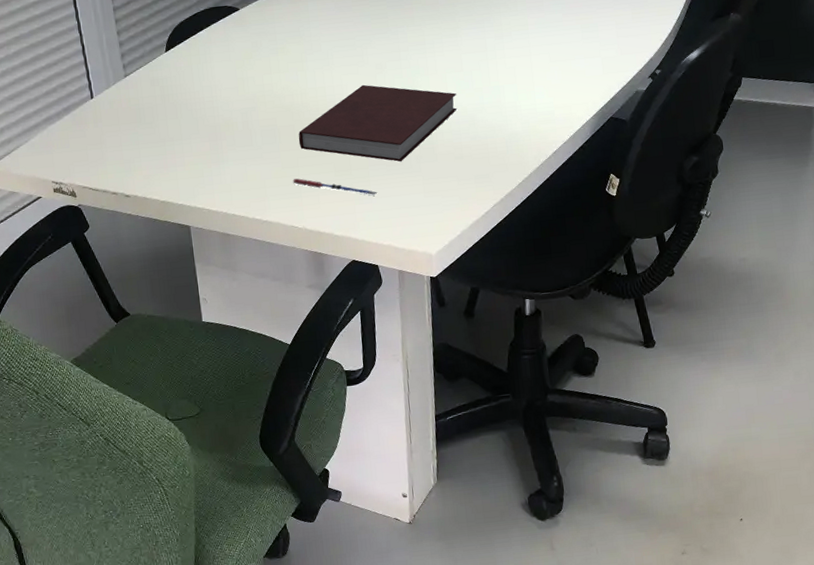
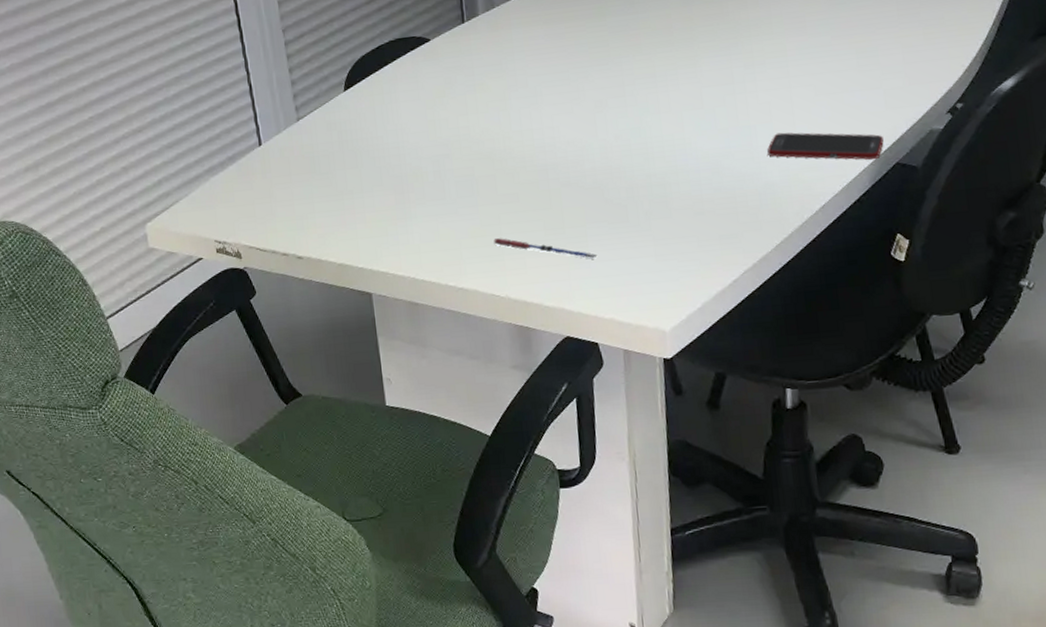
notebook: present [298,84,457,162] -> none [500,126,697,218]
cell phone: none [512,91,601,115] -> present [767,132,884,160]

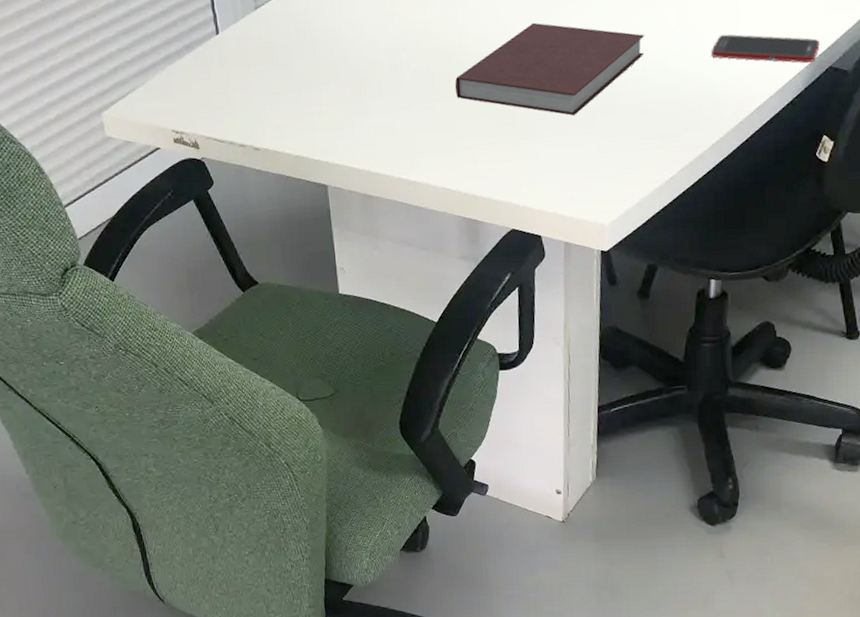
pen: present [494,238,598,259] -> none [446,133,545,155]
notebook: none [500,126,697,218] -> present [454,22,645,115]

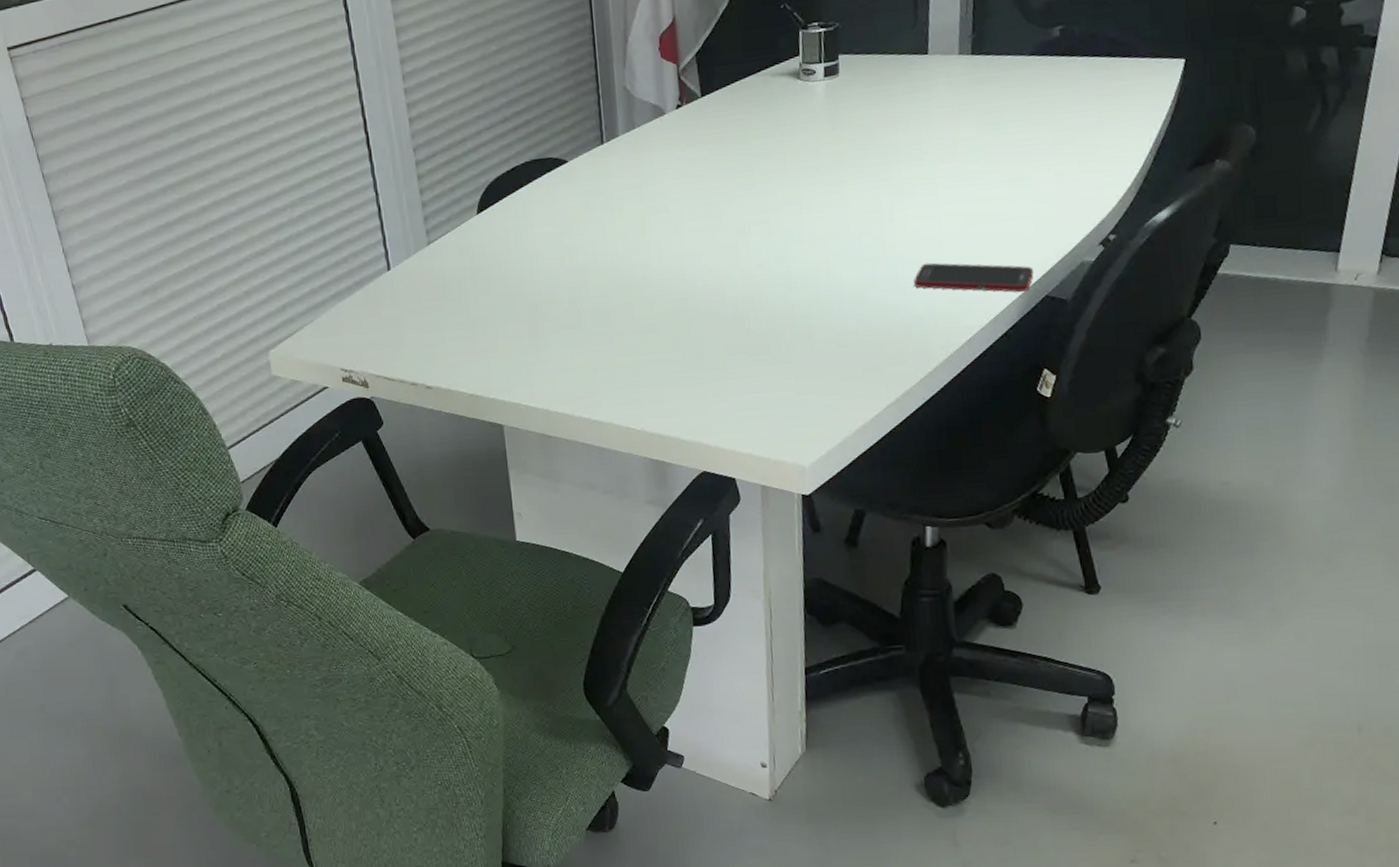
notebook: present [454,22,645,115] -> none [637,253,841,350]

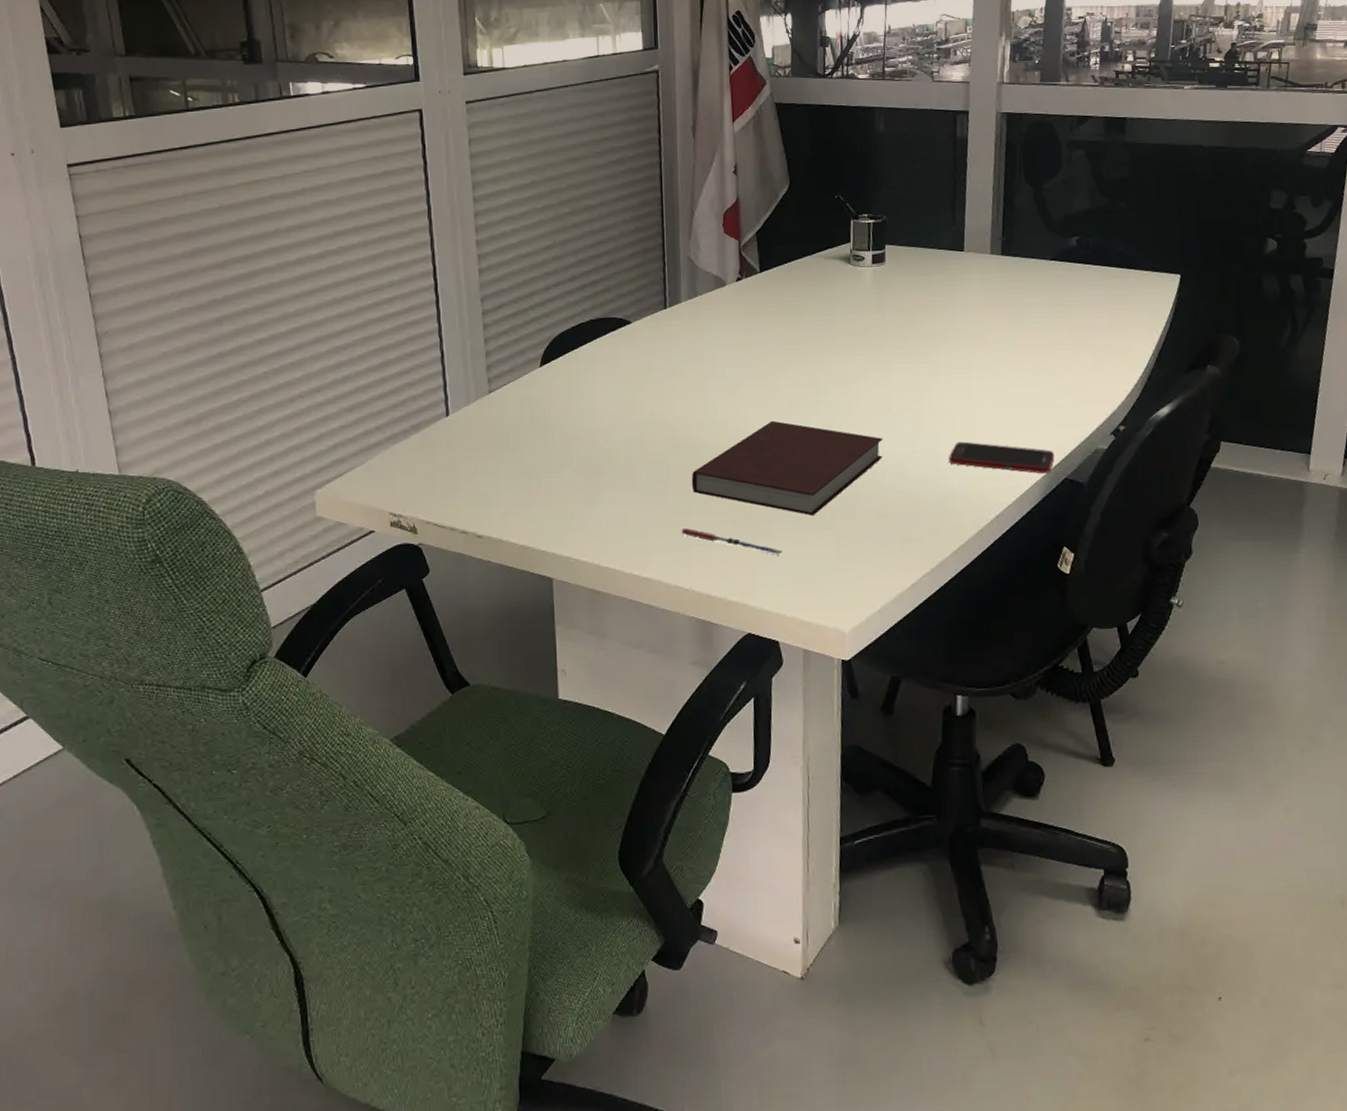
pen: none [630,369,737,392] -> present [681,528,783,555]
notebook: none [637,253,841,350] -> present [691,420,883,515]

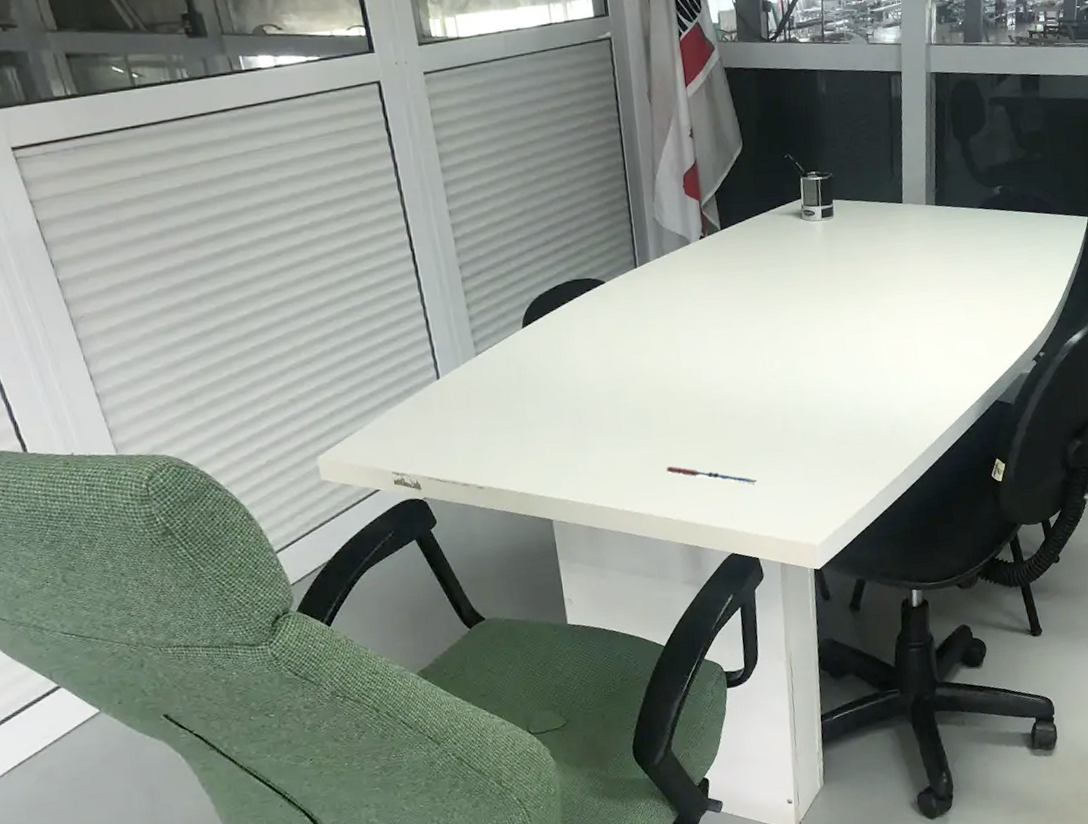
notebook: present [691,420,883,515] -> none [671,365,841,448]
cell phone: present [949,441,1054,473] -> none [897,374,986,398]

